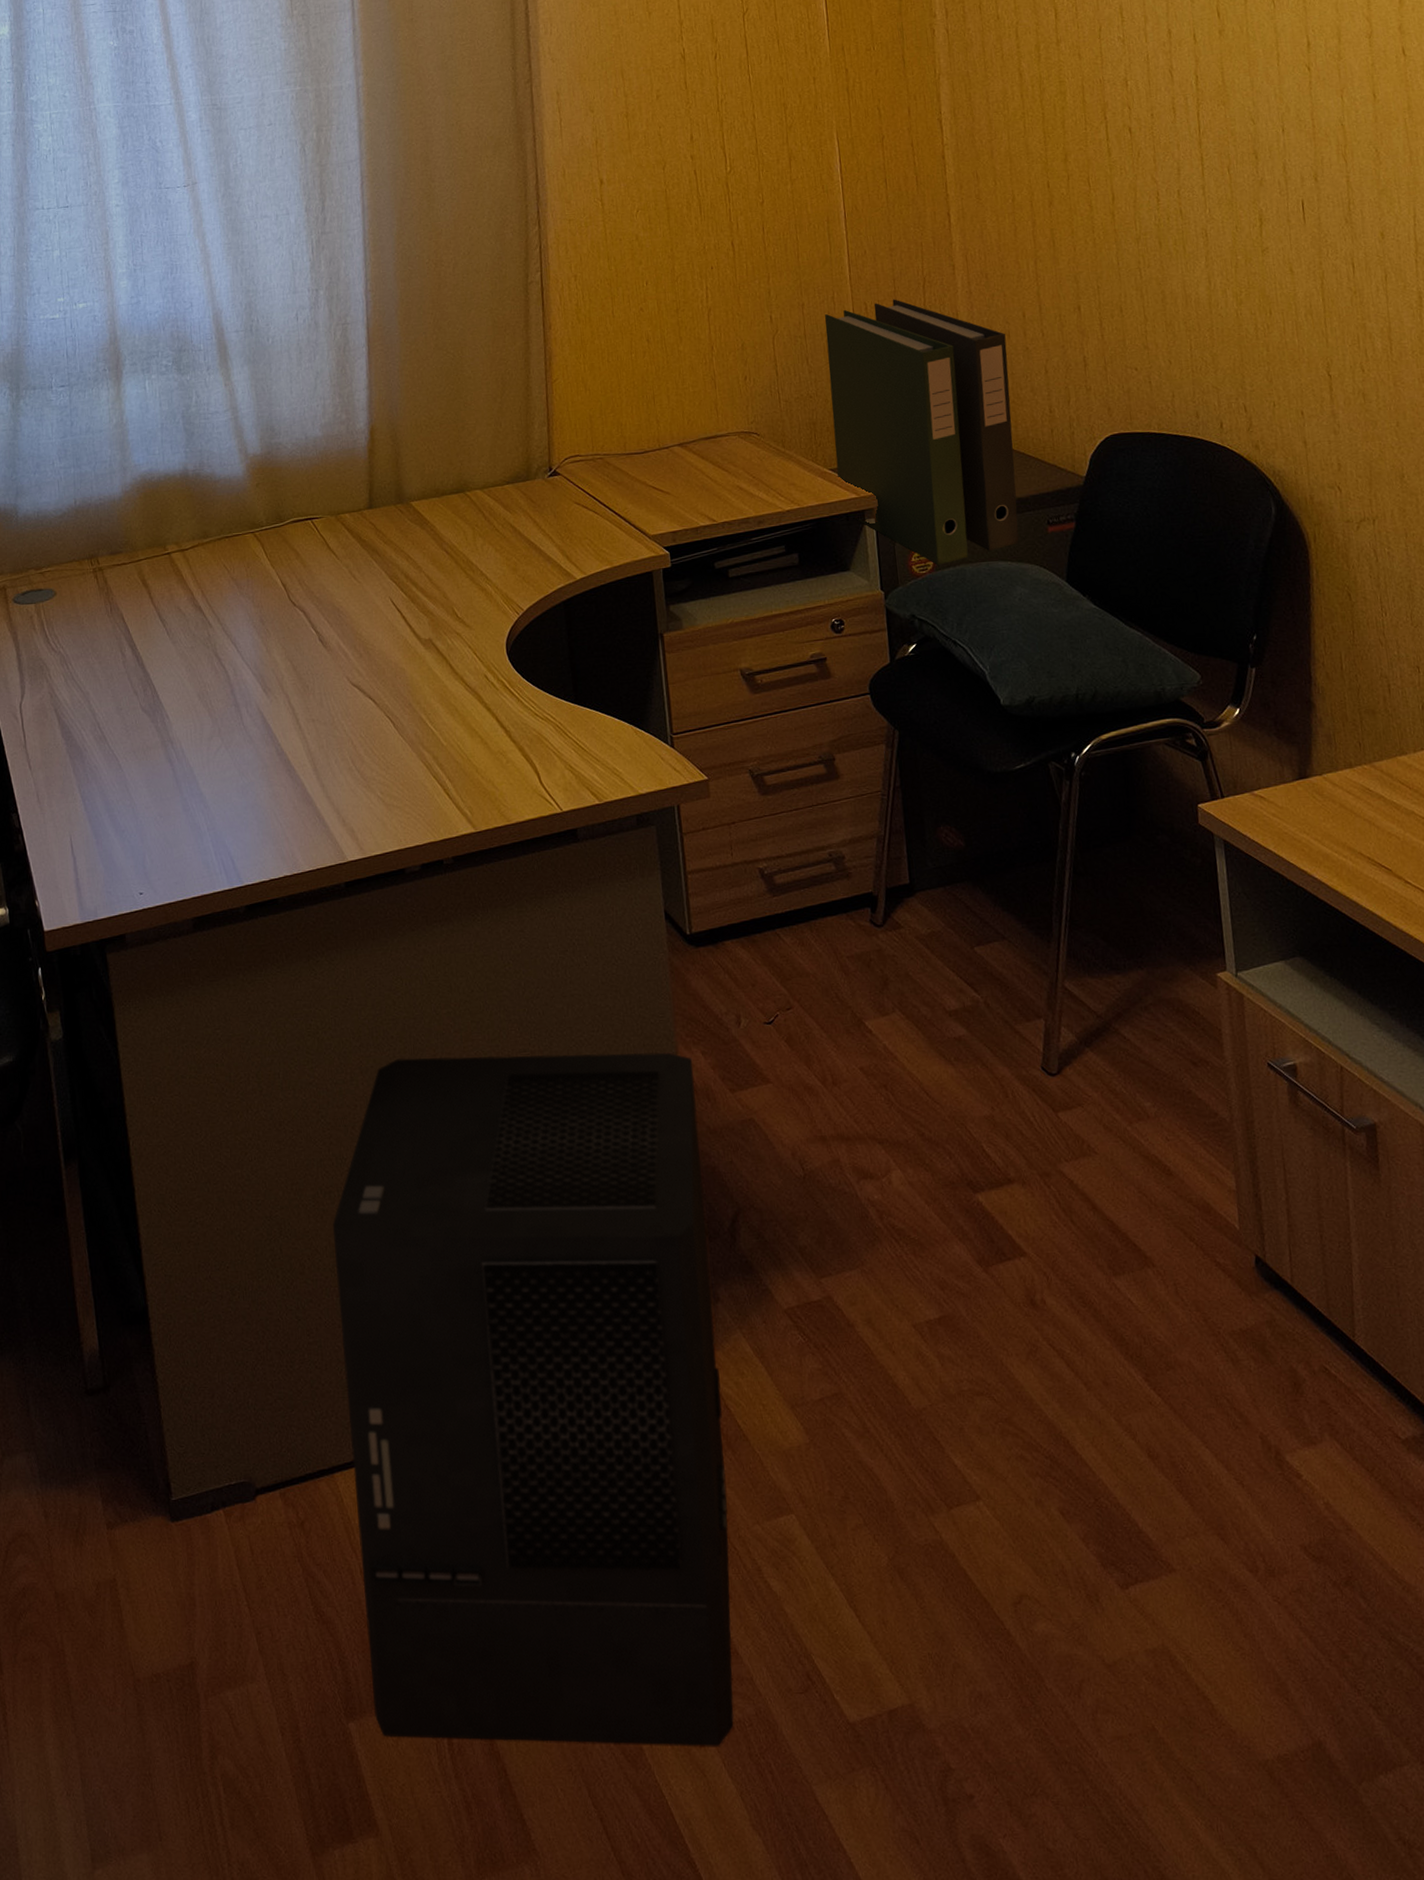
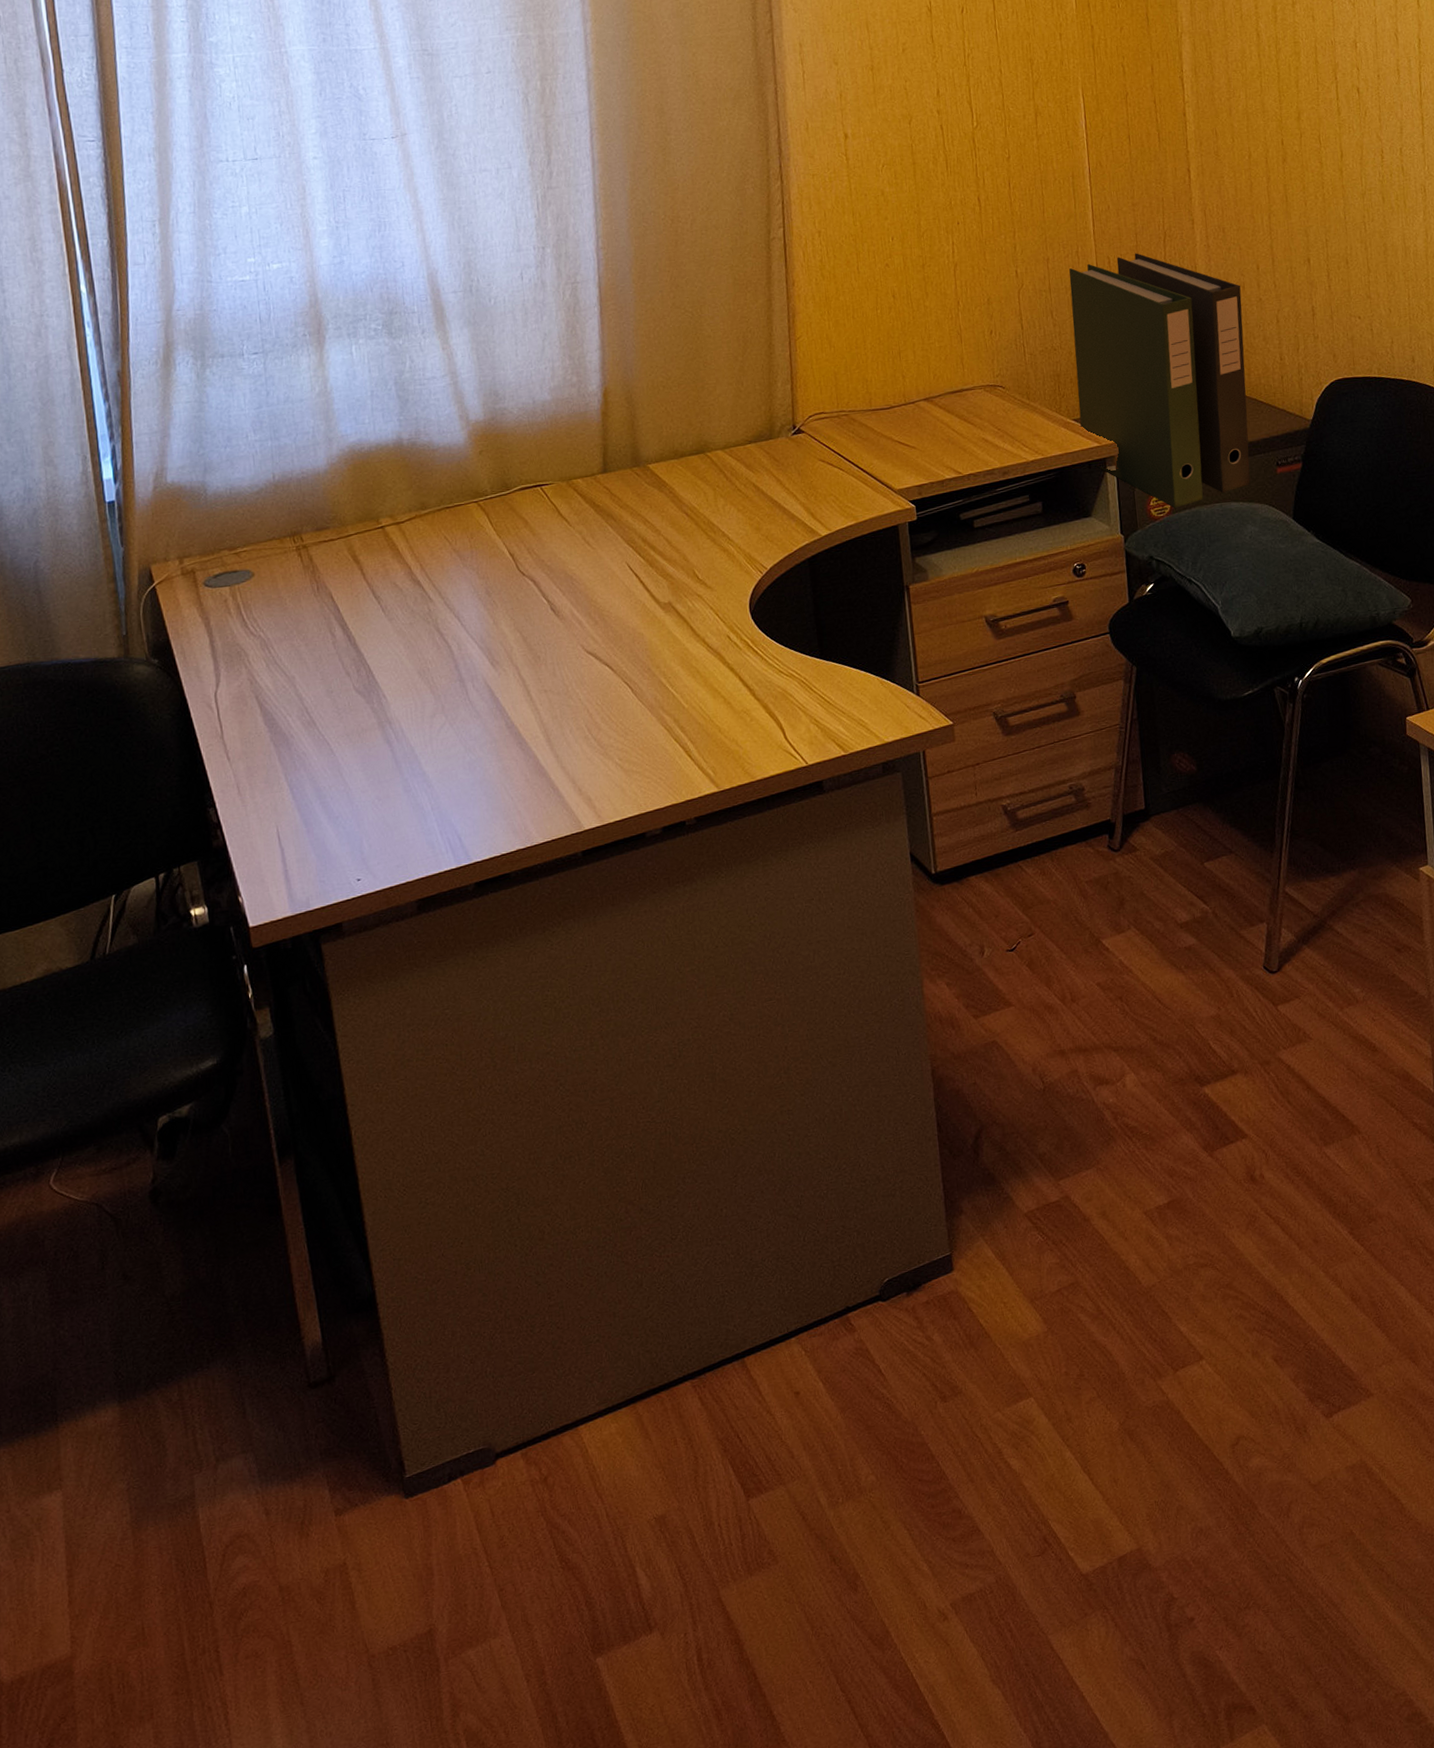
computer tower: present [332,1052,734,1746] -> none [573,987,976,1665]

